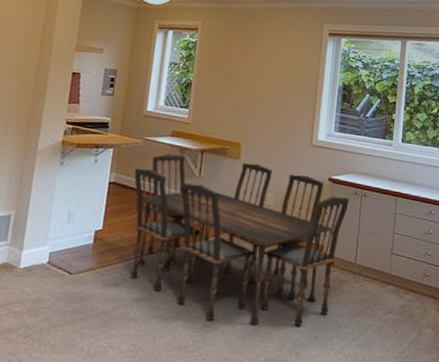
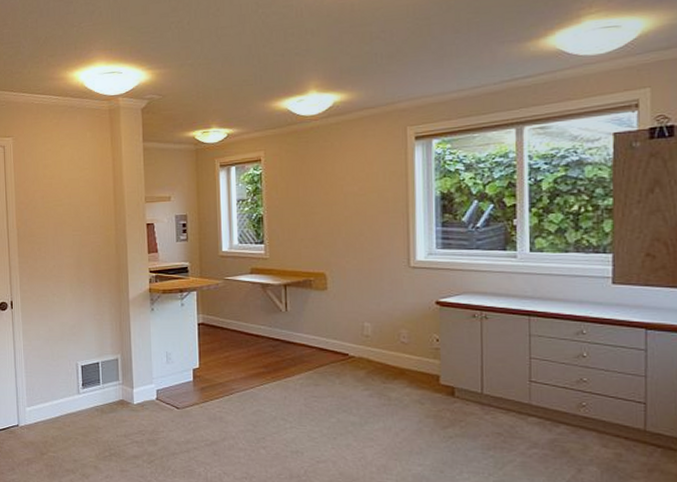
dining table: present [130,153,349,326] -> none [221,291,465,459]

